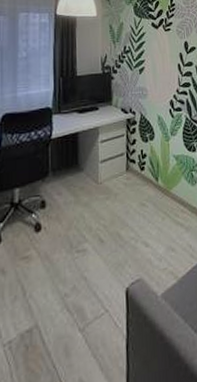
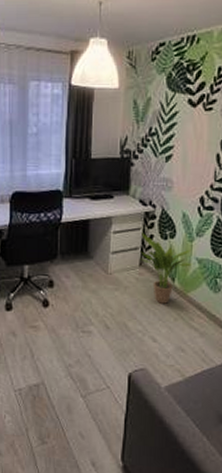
potted plant: none [125,137,172,205] -> present [140,231,193,304]

